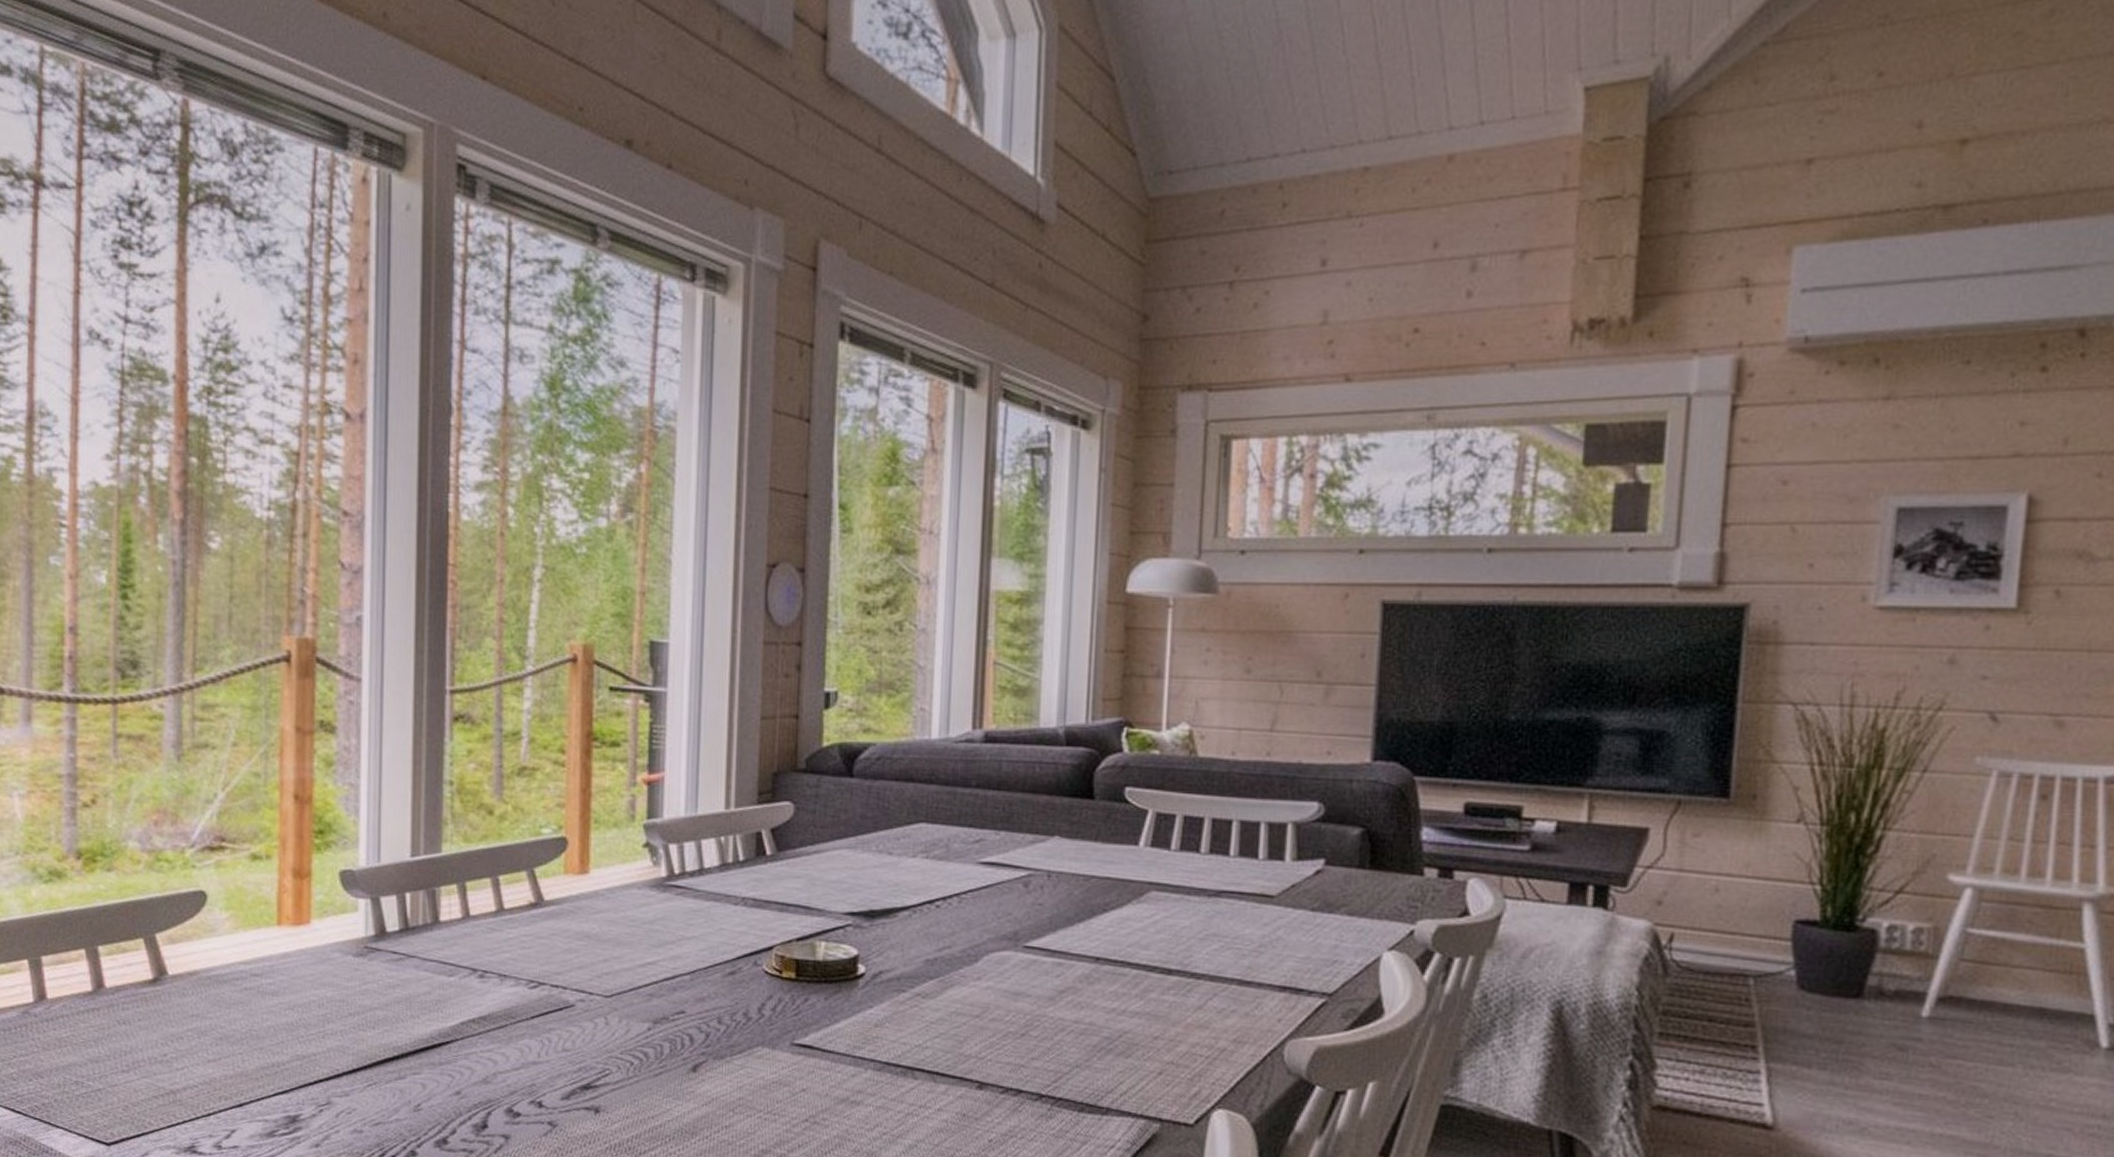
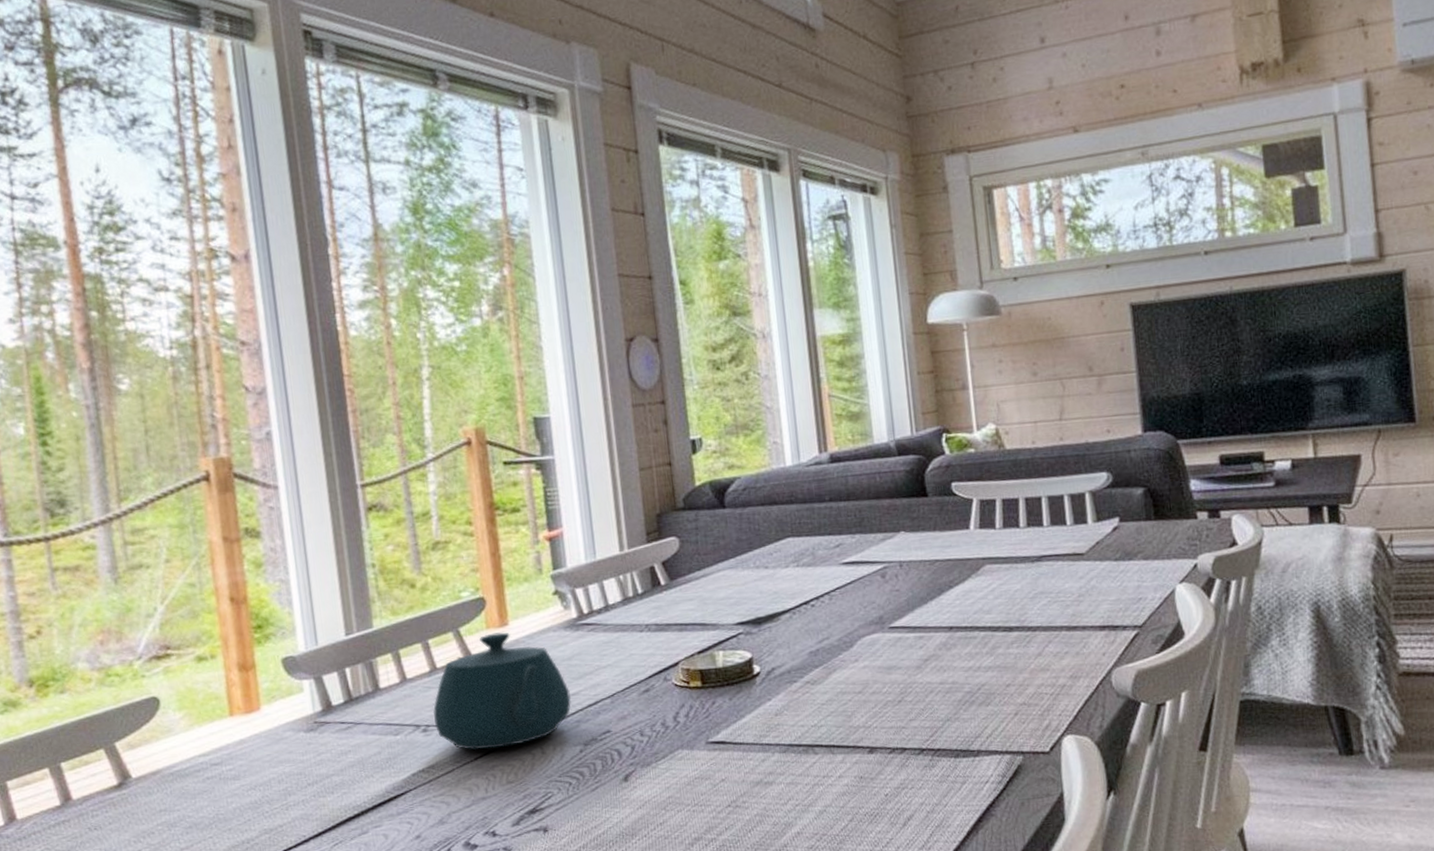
teapot: none [492,879,646,1010] -> present [432,632,571,751]

